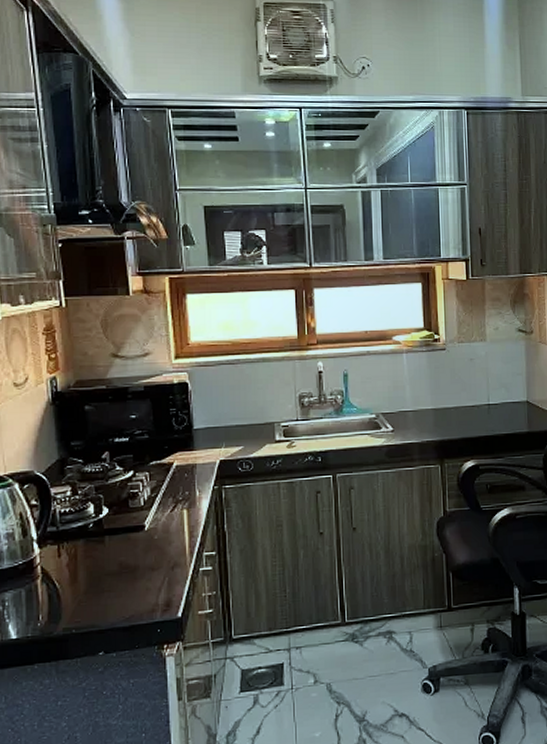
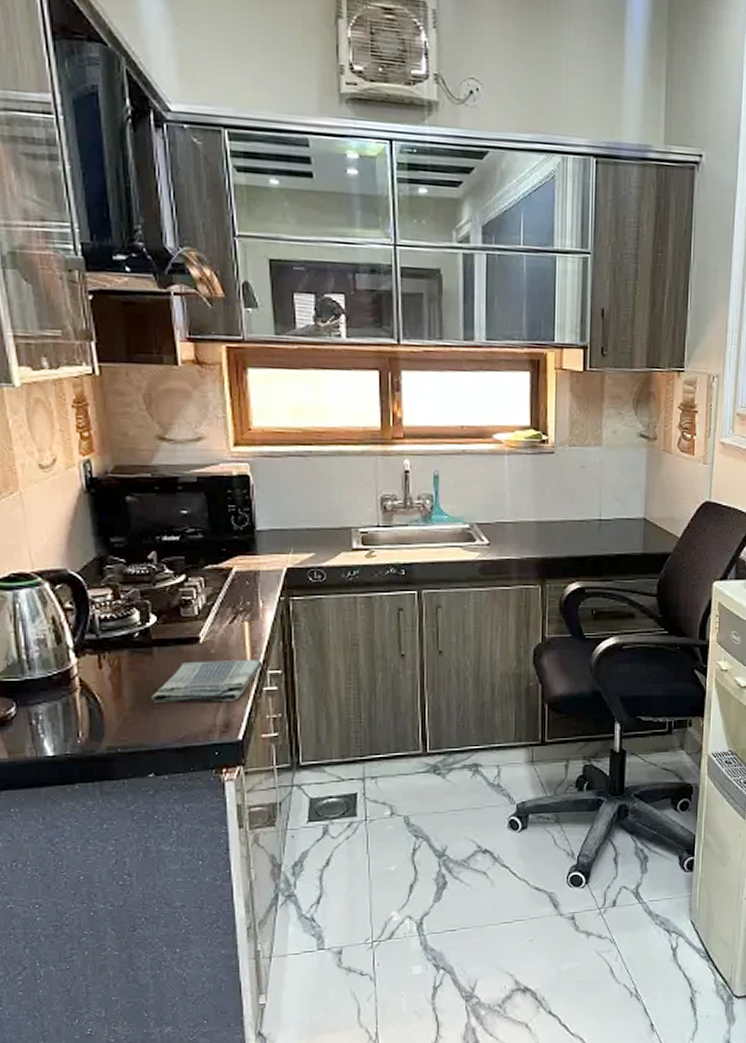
dish towel: none [103,543,199,586] -> present [152,660,263,702]

